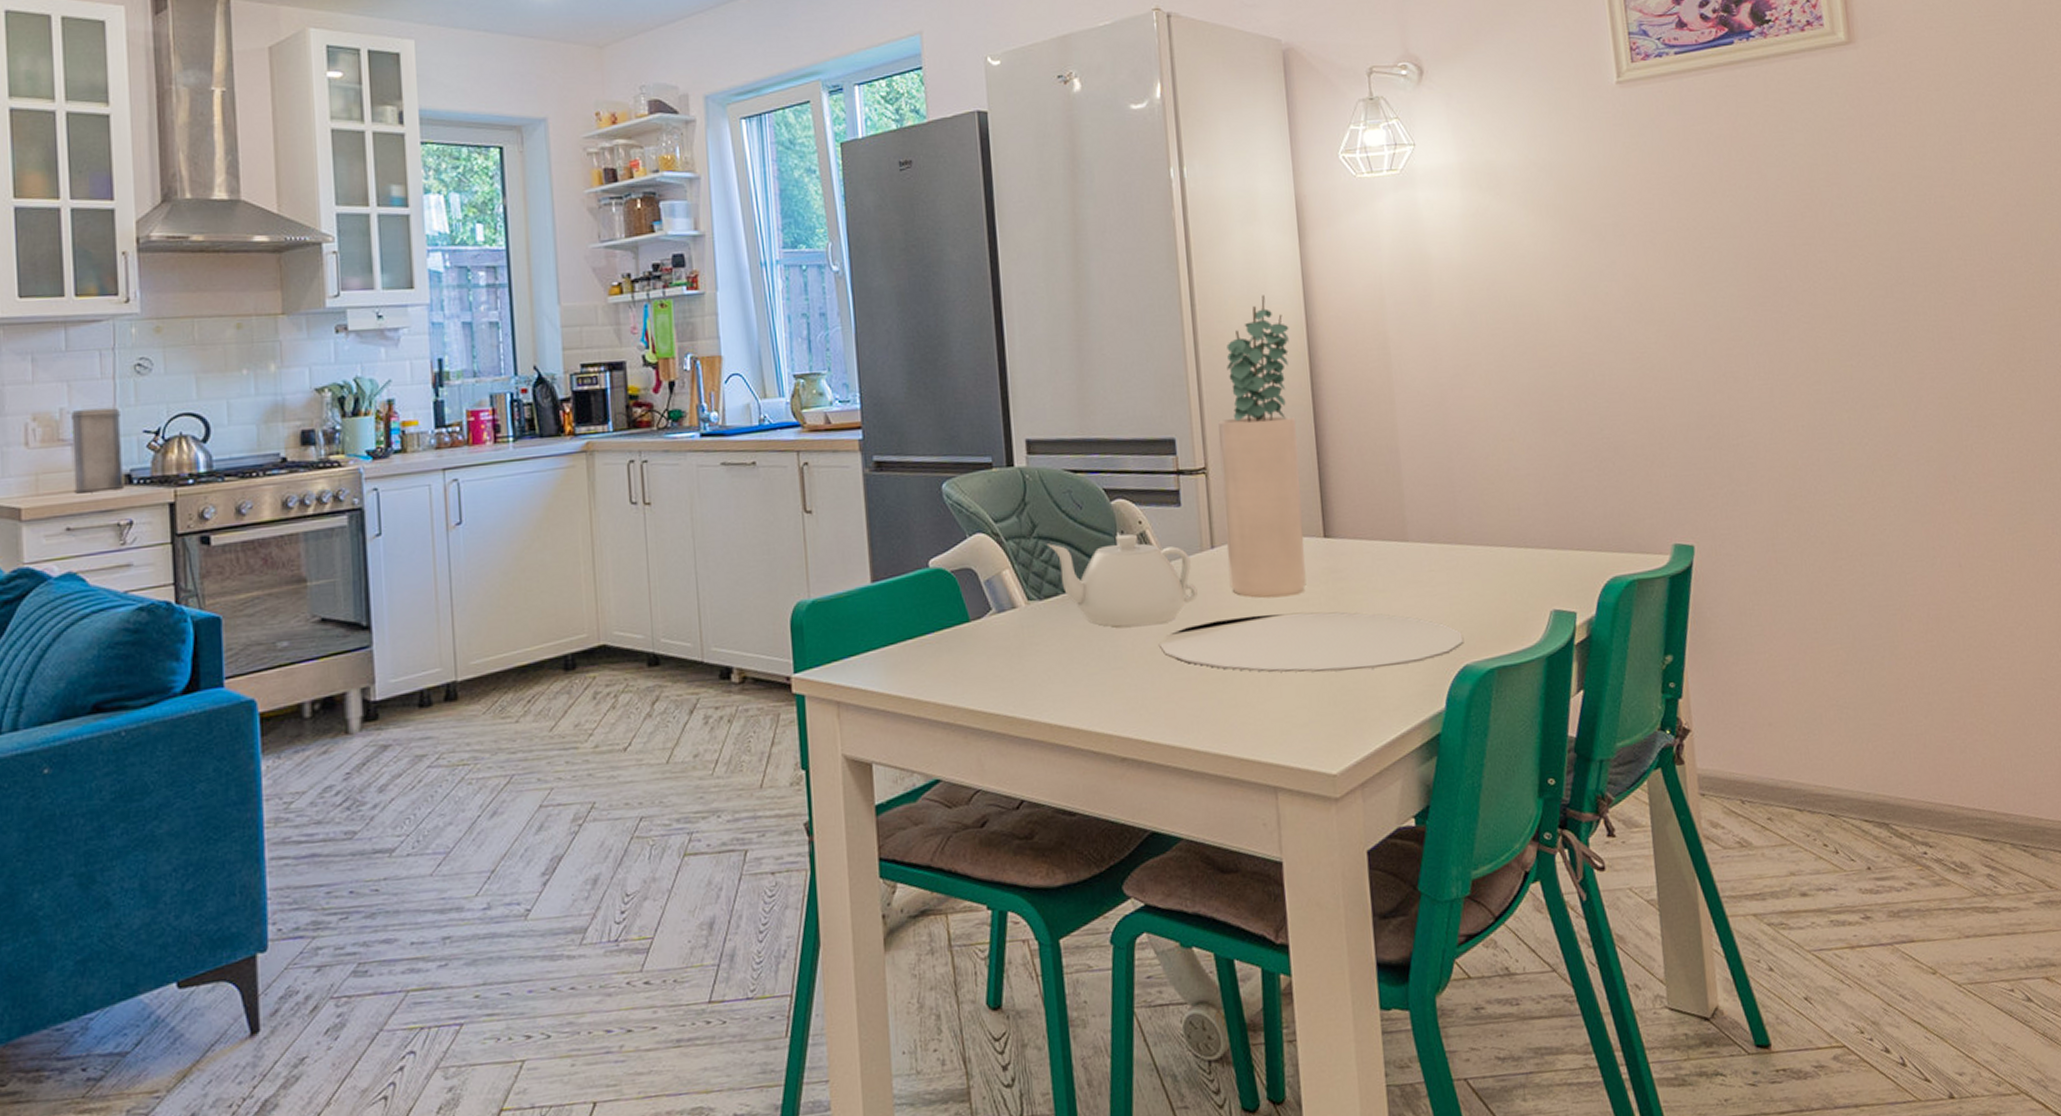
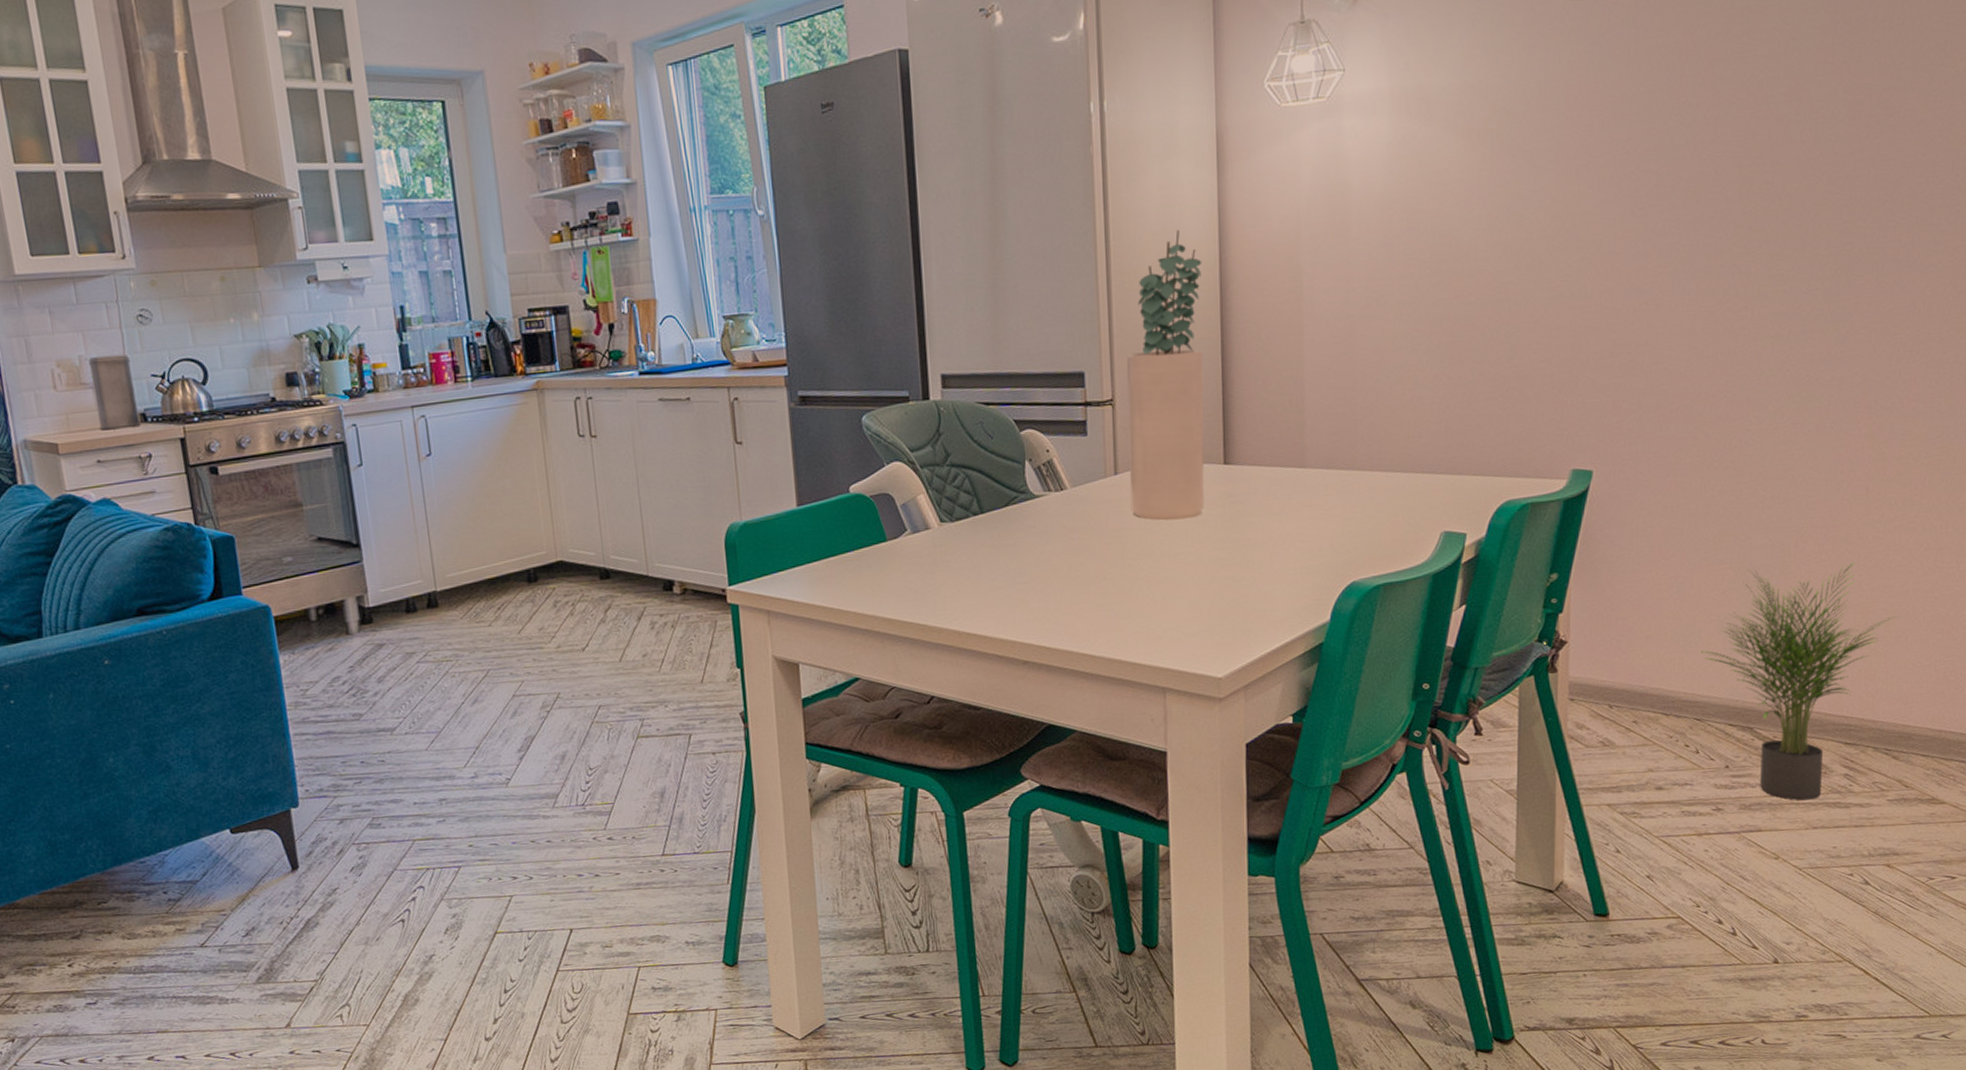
teapot: present [1046,533,1198,628] -> none [958,461,1100,547]
placemat: present [1158,611,1463,673] -> none [1061,533,1352,588]
potted plant: none [1825,642,2012,906] -> present [1701,562,1899,801]

